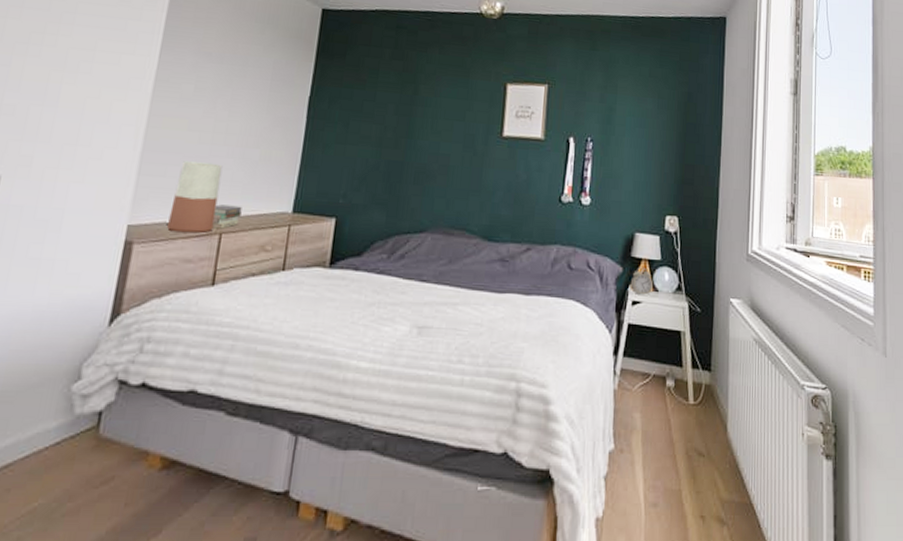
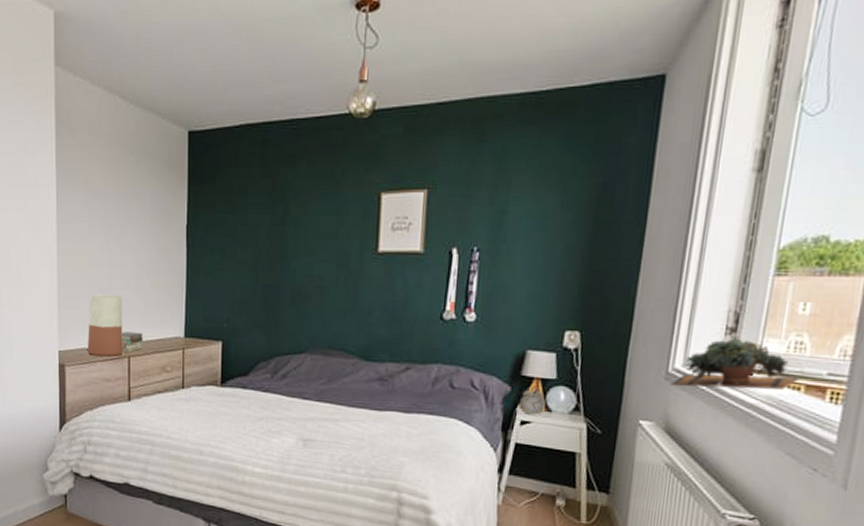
succulent plant: none [751,225,843,270] -> present [670,337,801,390]

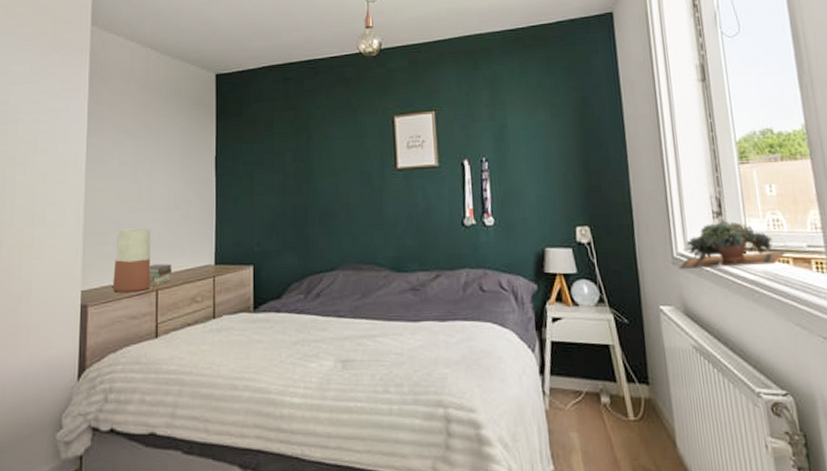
alarm clock: present [519,386,547,416] -> none [547,282,573,311]

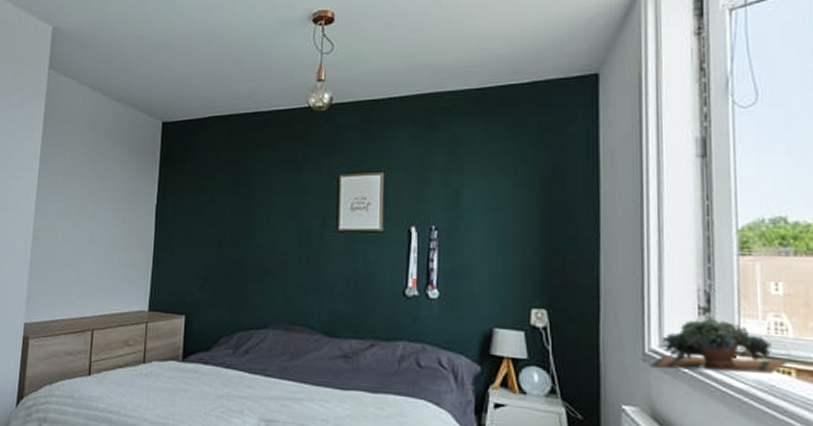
vase: present [113,228,151,293] -> none [53,268,91,330]
books: present [149,264,172,286] -> none [85,304,108,326]

